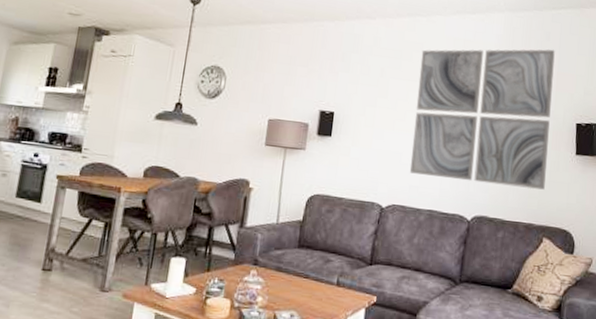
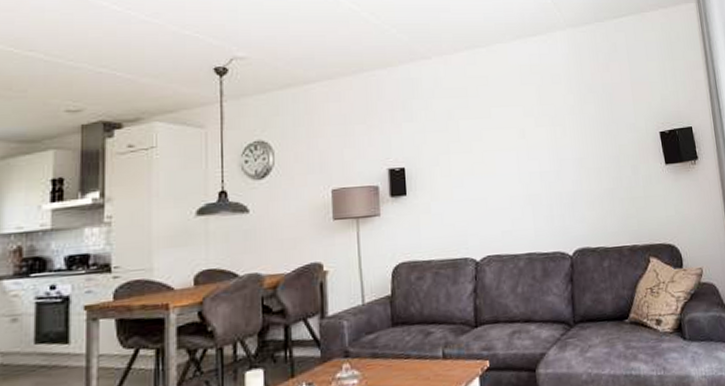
wall art: present [409,49,555,190] -> none [487,59,642,218]

